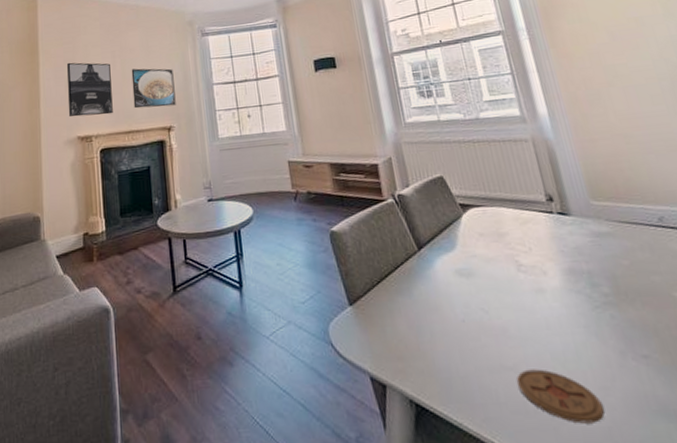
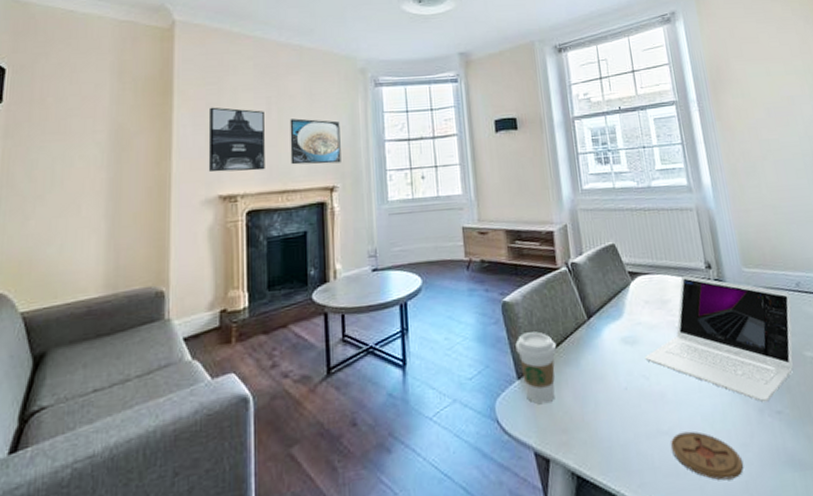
coffee cup: none [345,260,388,331] -> present [515,331,557,405]
laptop: none [482,207,661,345] -> present [645,275,794,403]

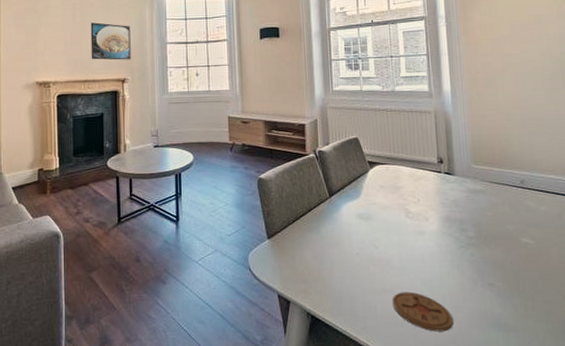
wall art: present [208,107,265,173] -> none [27,11,71,64]
coffee cup: present [515,331,557,405] -> none [267,203,302,260]
laptop: present [645,275,794,403] -> none [376,167,514,276]

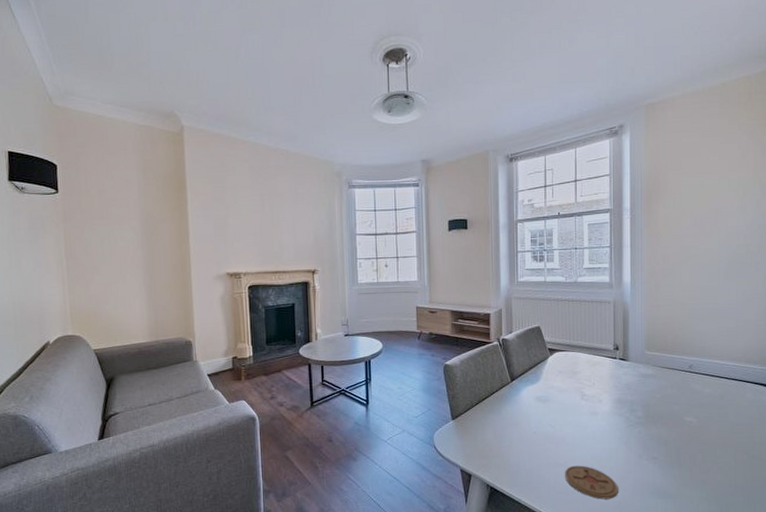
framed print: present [90,22,131,60] -> none [279,213,321,252]

